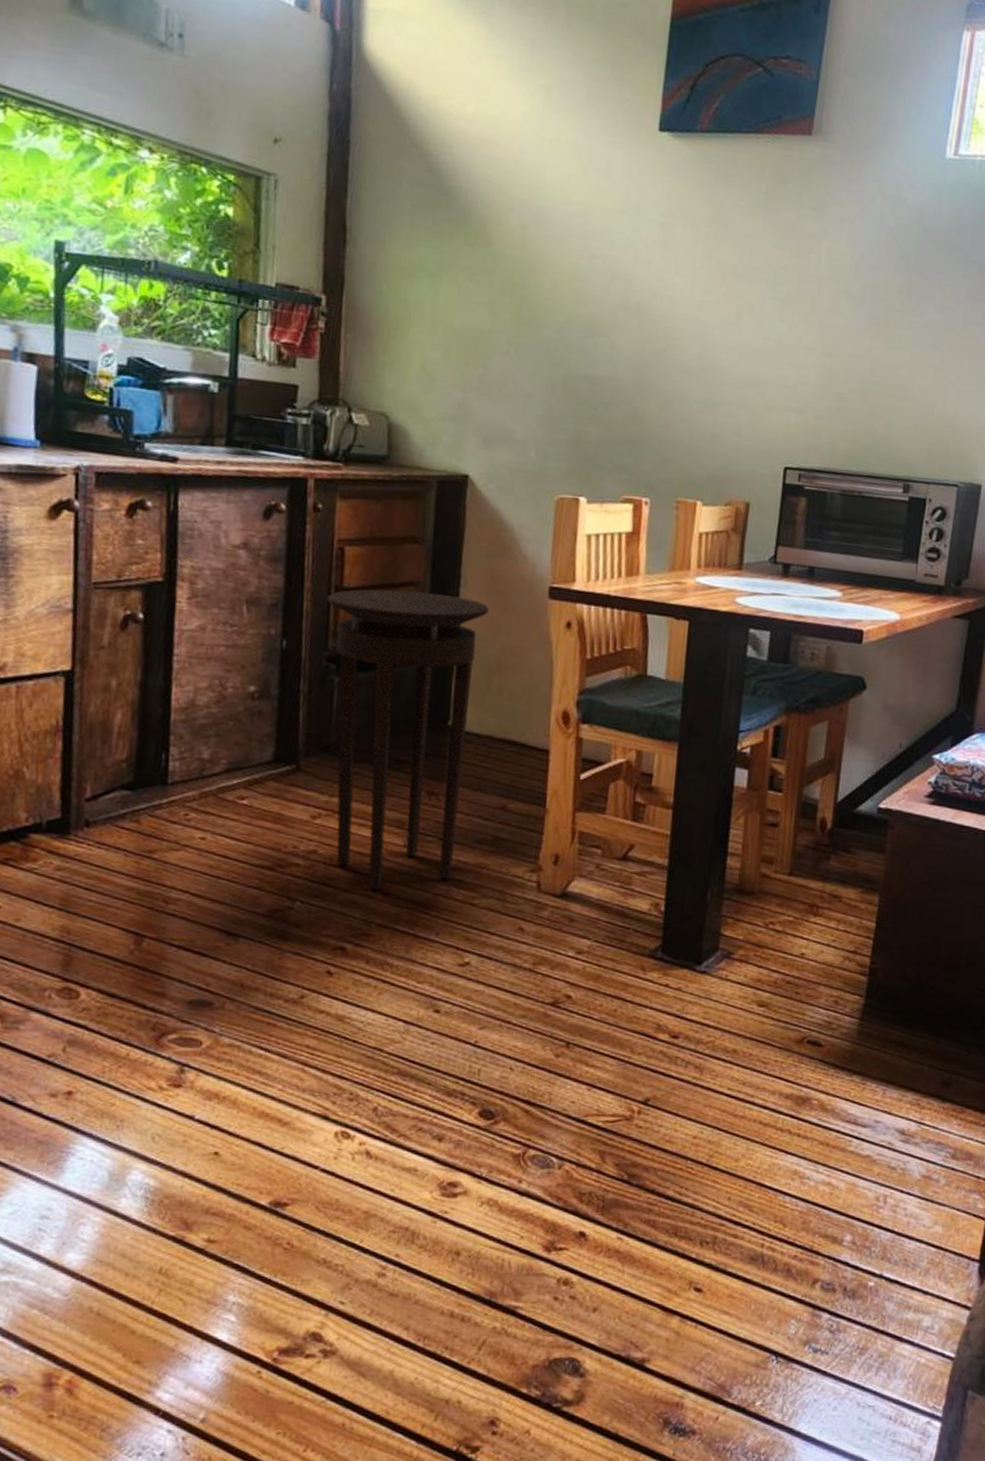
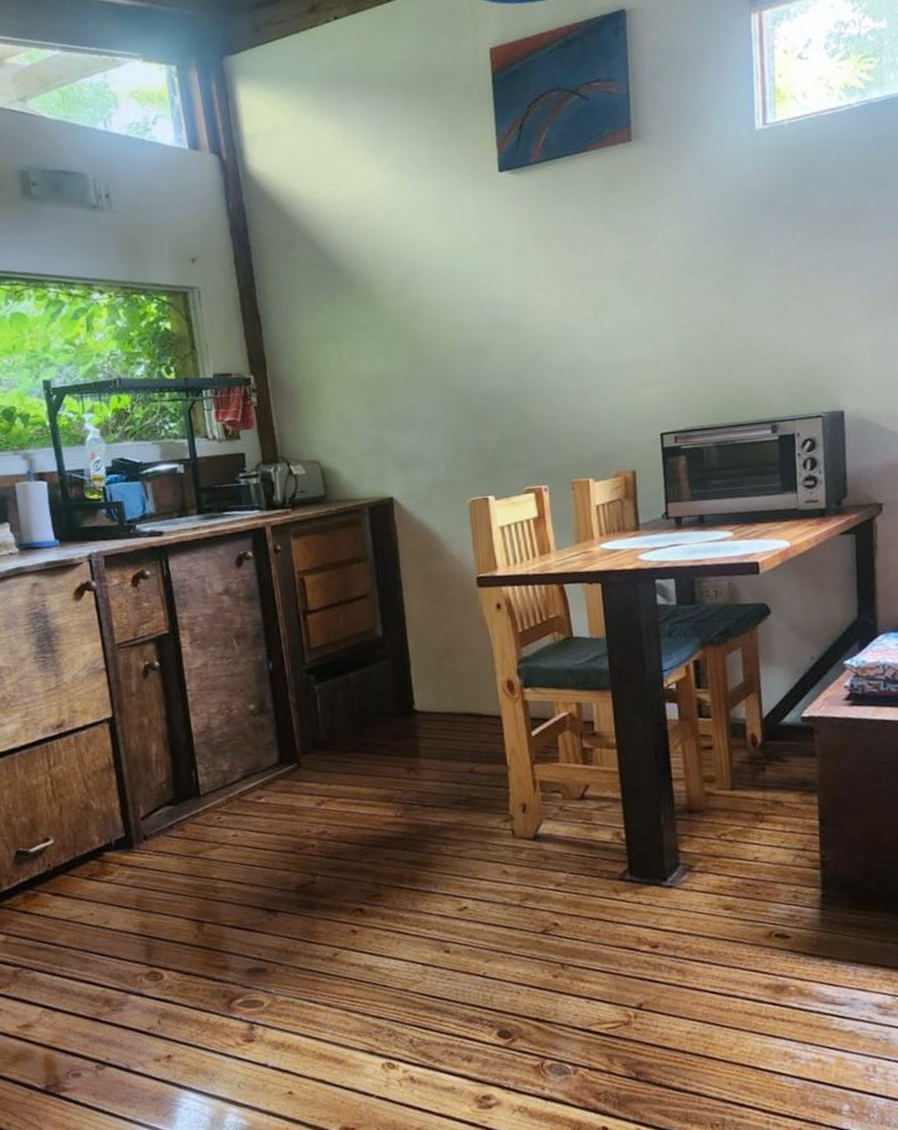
stool: present [327,589,489,890] -> none [298,600,438,857]

